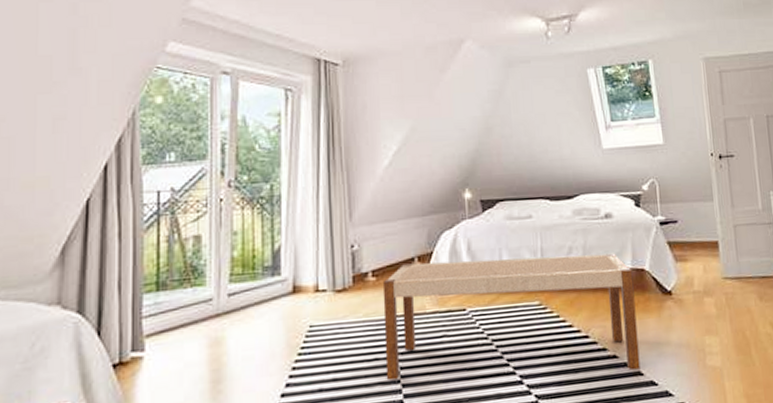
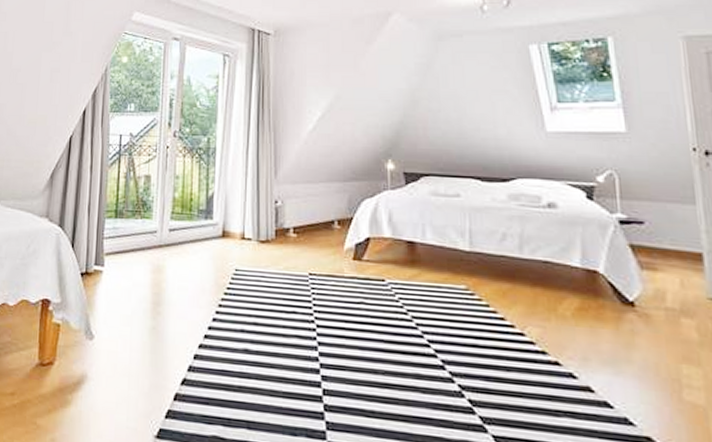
bench: present [382,253,641,381] -> none [303,225,590,385]

